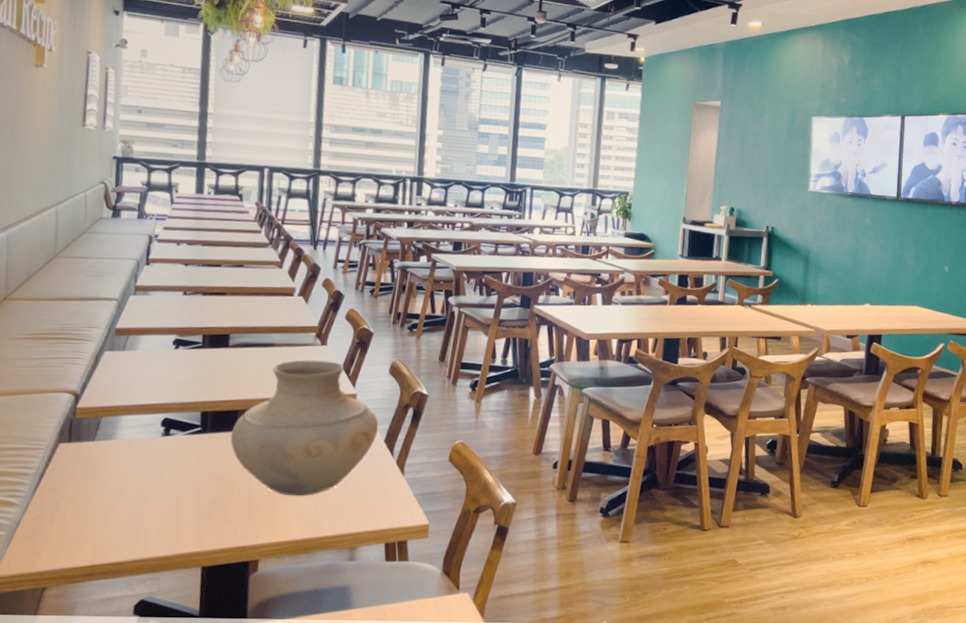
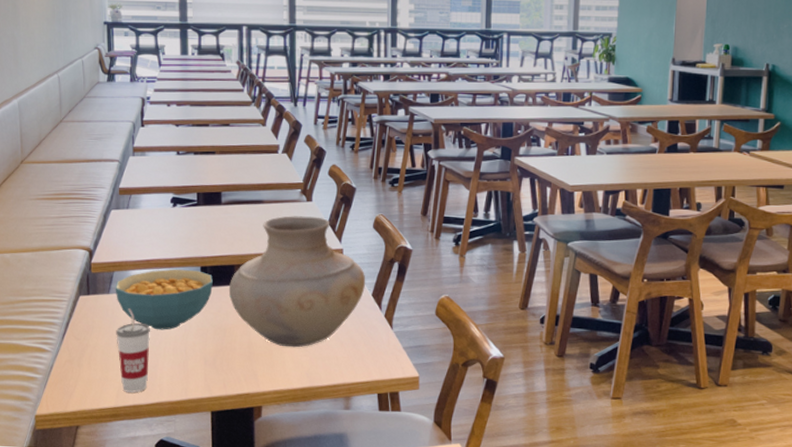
cup: none [98,457,139,549] -> present [116,308,150,393]
cereal bowl: none [101,414,214,480] -> present [115,269,213,330]

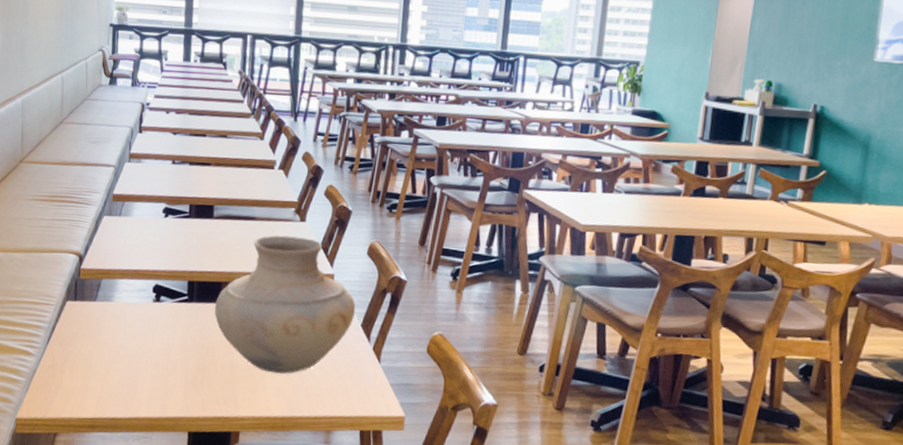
cereal bowl: present [115,269,213,330] -> none [101,281,199,344]
cup: present [116,308,150,393] -> none [99,318,134,405]

